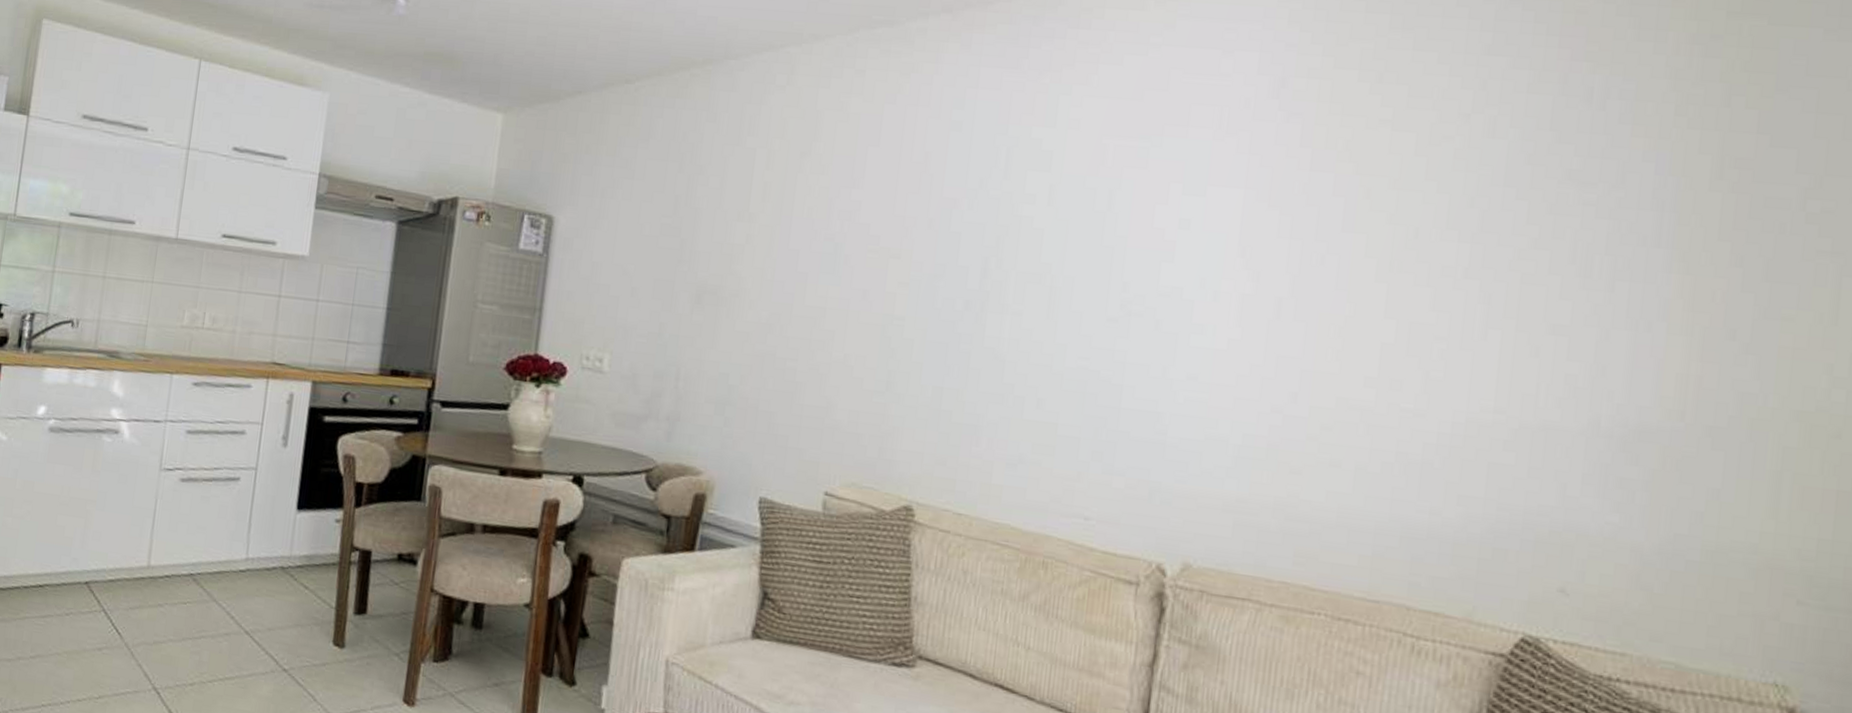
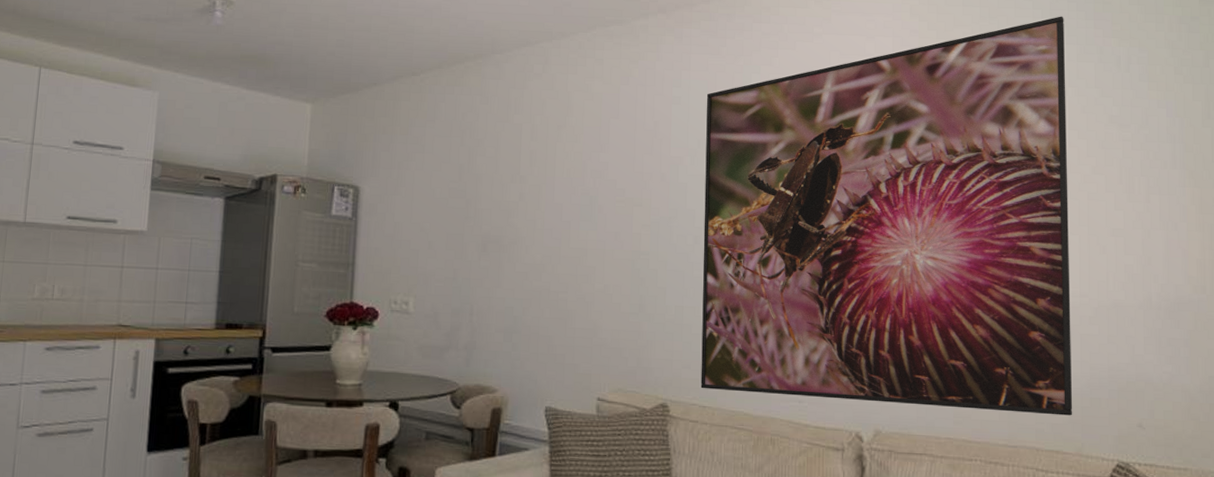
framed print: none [957,29,1514,569] -> present [700,16,1073,416]

